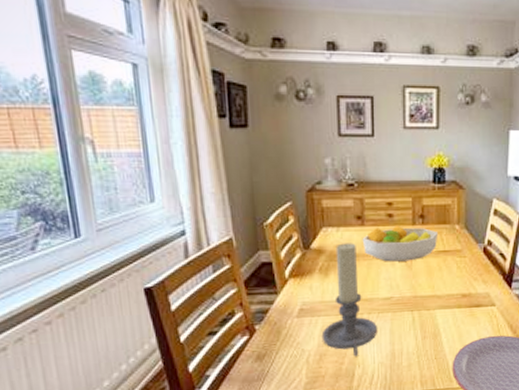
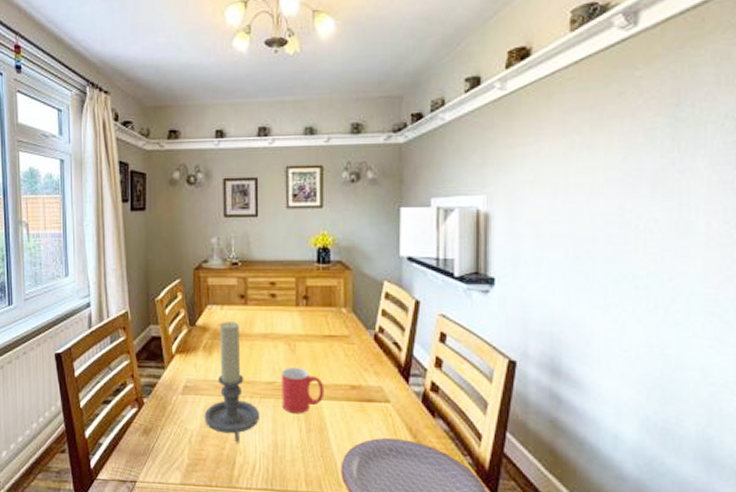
fruit bowl: present [362,225,439,262] -> none [245,305,324,344]
mug: none [399,282,439,324] -> present [282,367,325,414]

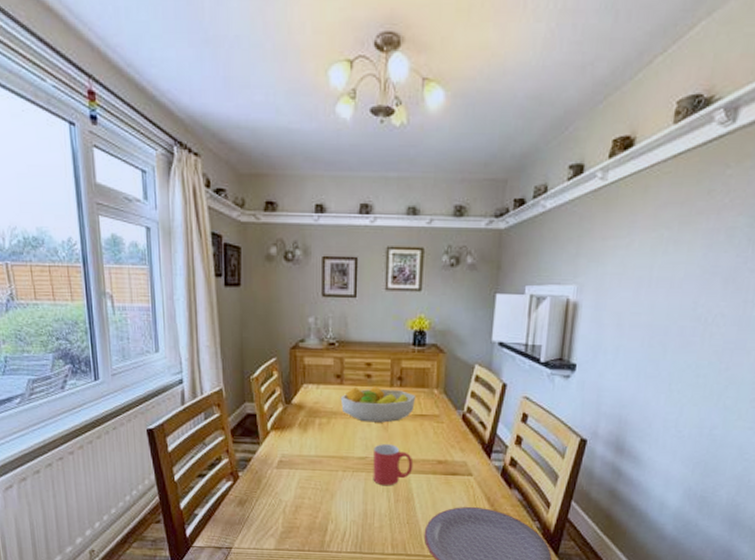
candle holder: present [204,322,259,443] -> none [298,400,351,512]
fruit bowl: none [245,305,324,344] -> present [340,385,416,423]

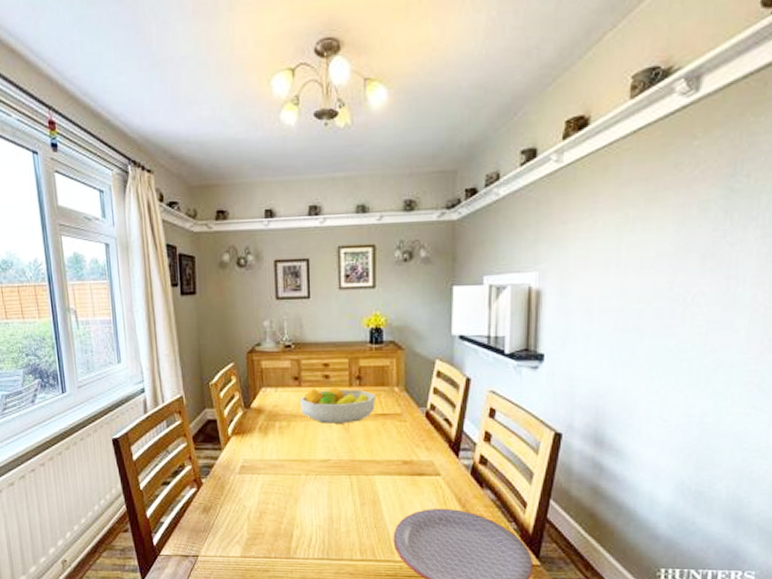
mug: present [373,444,414,486] -> none [336,446,378,489]

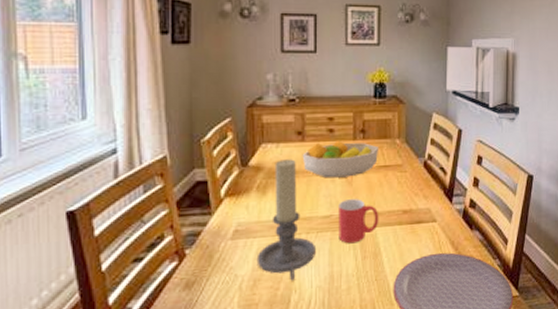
candle holder: none [261,403,315,517] -> present [256,159,315,281]
mug: none [336,446,378,489] -> present [339,199,379,244]

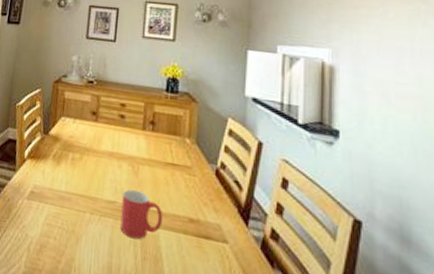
candle holder: present [256,159,315,281] -> none [44,134,98,259]
fruit bowl: present [302,140,379,179] -> none [94,126,168,167]

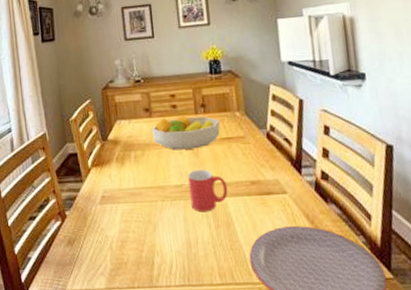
fruit bowl: none [94,126,168,167] -> present [151,114,221,151]

